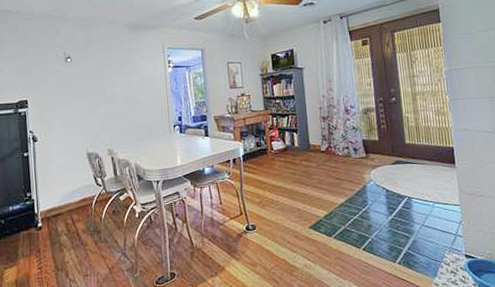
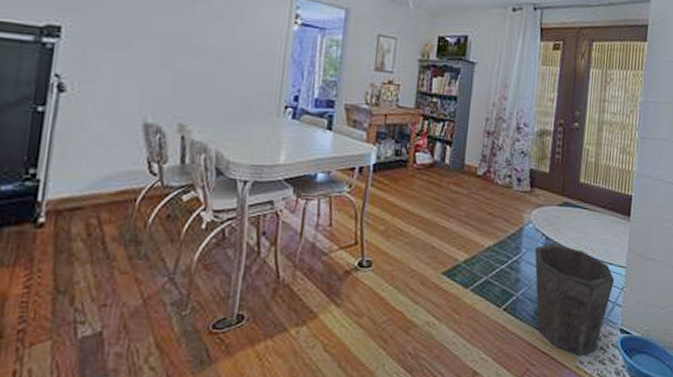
waste bin: none [378,194,452,280] -> present [534,244,615,357]

